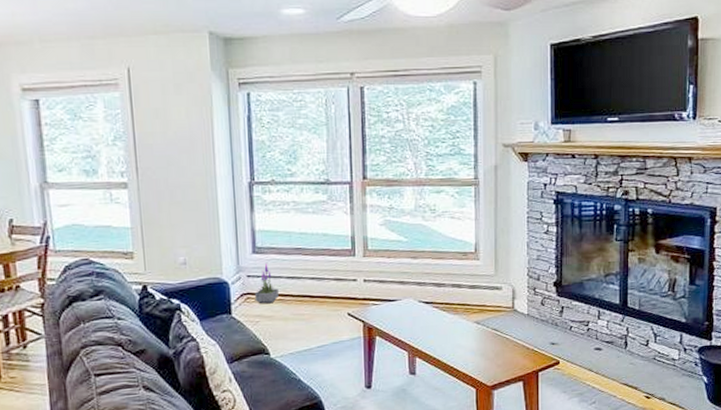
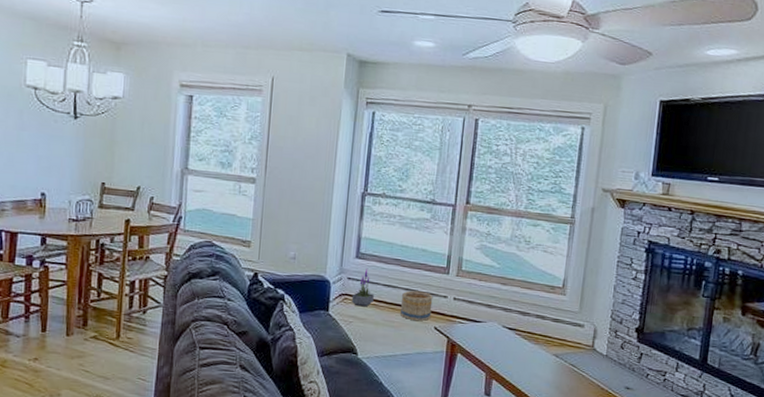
basket: none [307,278,343,311] -> present [400,290,433,321]

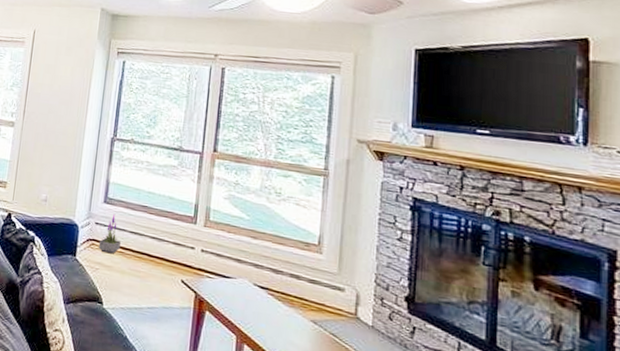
basket: present [400,290,433,321] -> none [147,239,180,273]

